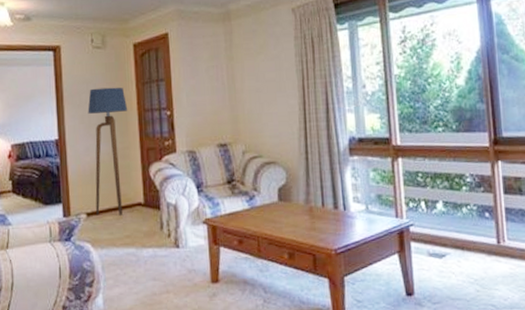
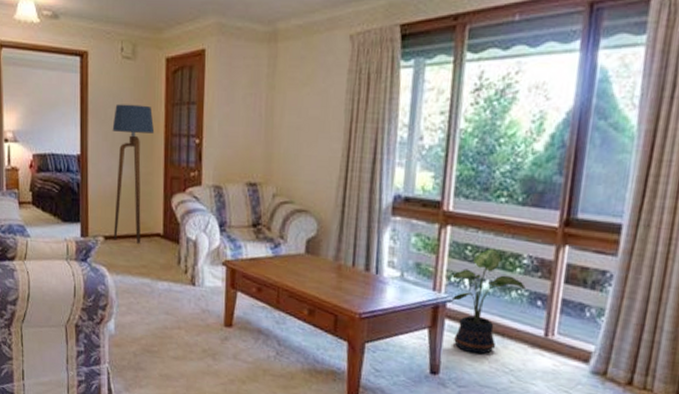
potted plant: none [410,173,473,270] -> present [449,249,526,355]

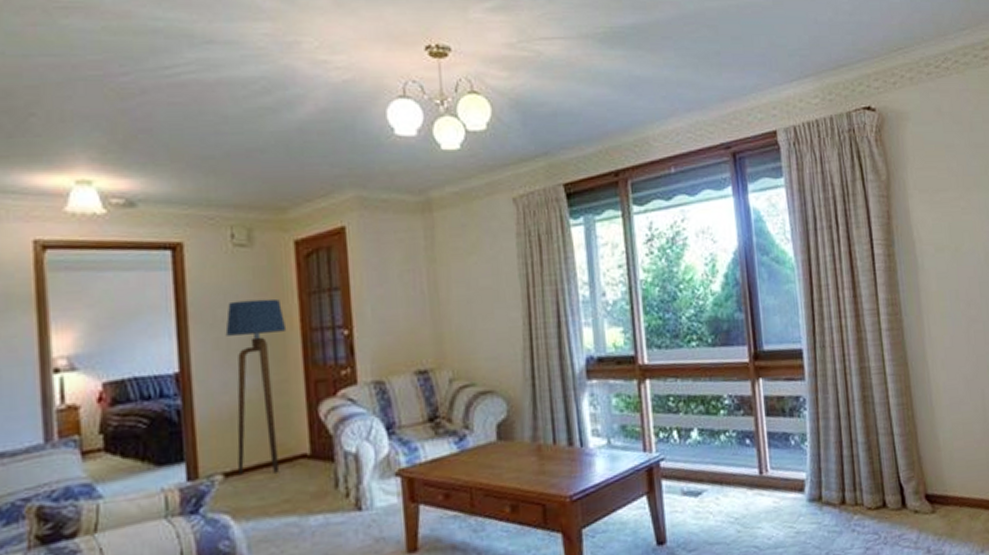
potted plant: present [449,249,526,355] -> none [660,395,732,512]

